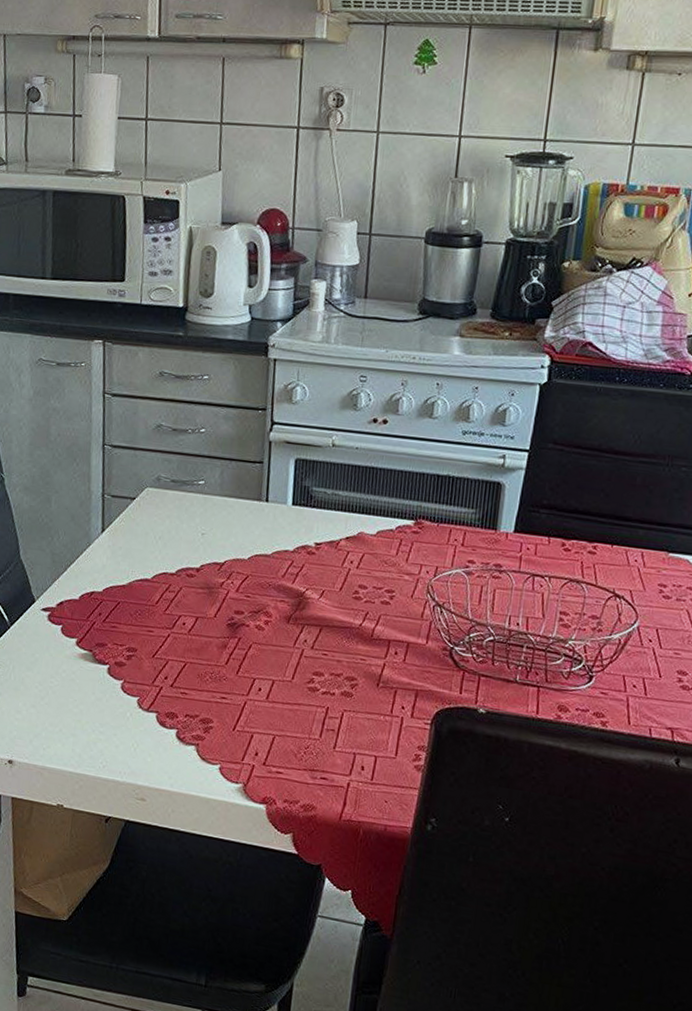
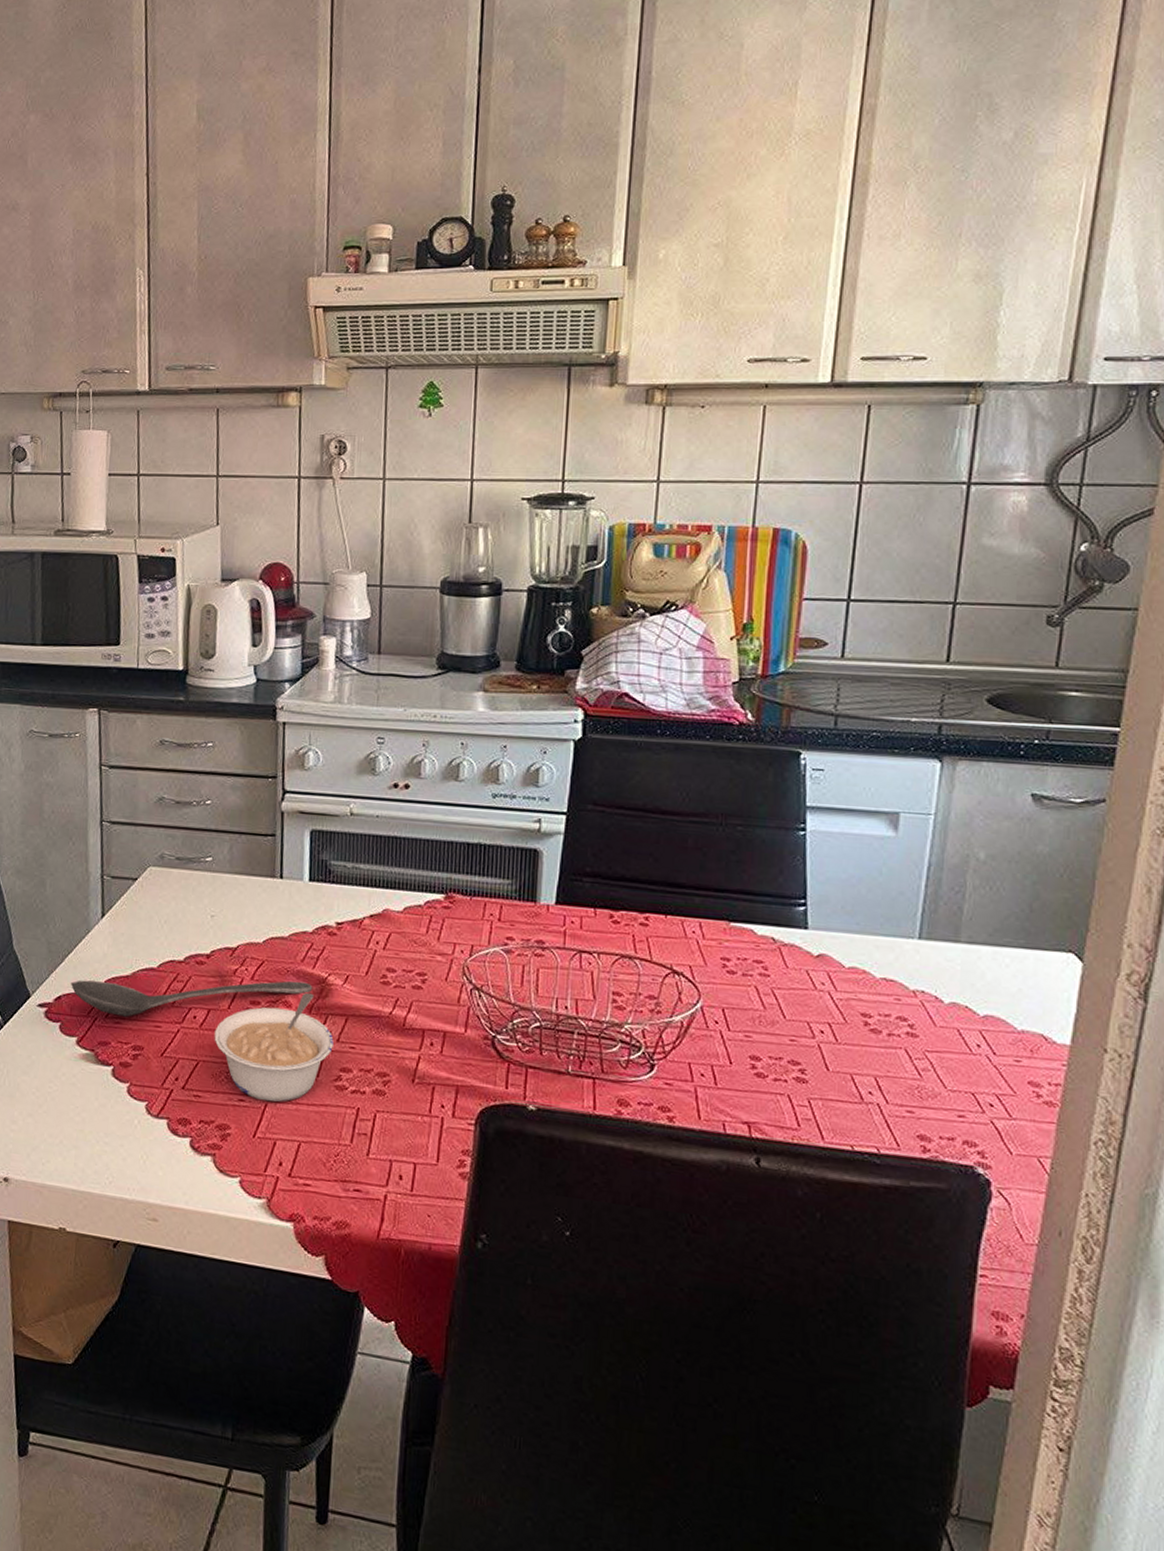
stirrer: none [71,588,292,622] -> present [70,979,313,1017]
legume: none [201,604,309,700] -> present [214,992,334,1102]

